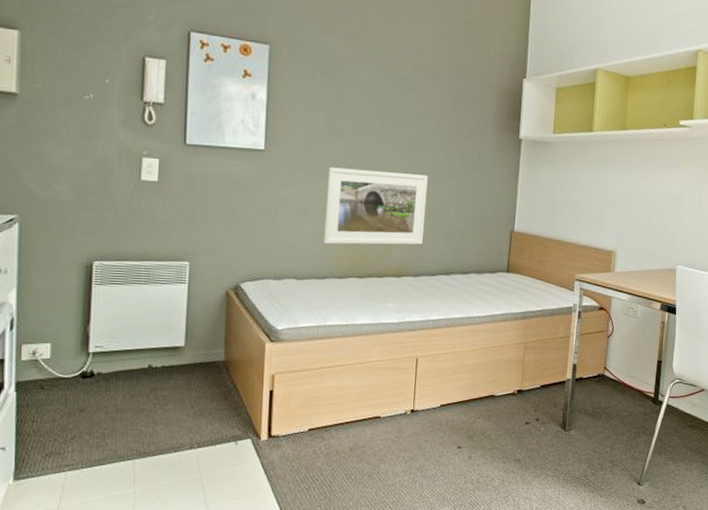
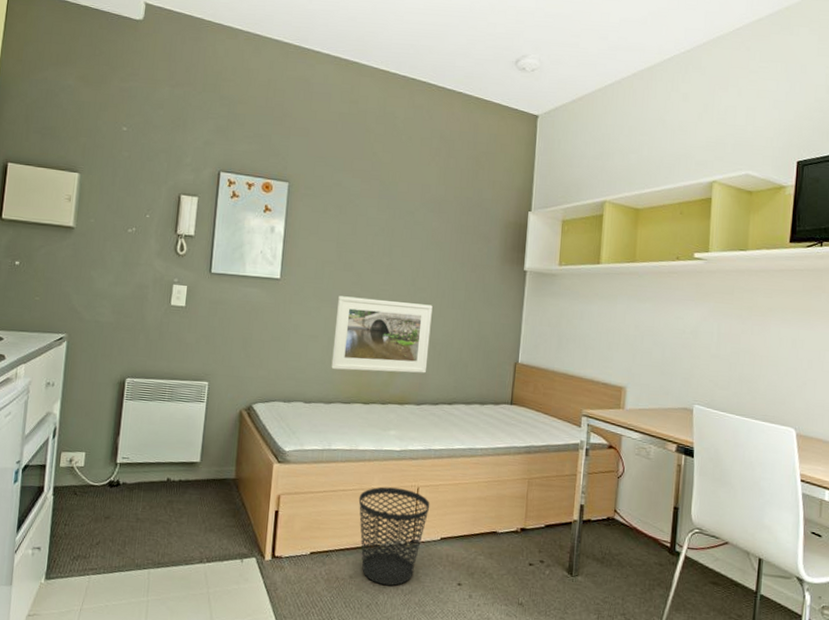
wastebasket: none [357,359,429,454] -> present [358,486,430,586]

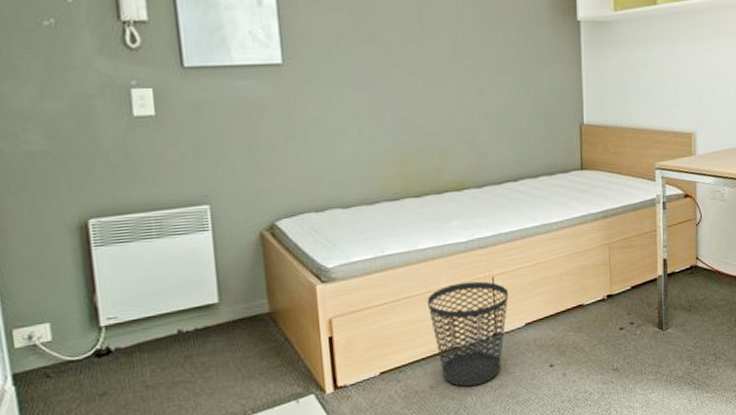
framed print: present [331,296,433,374] -> none [363,72,484,164]

